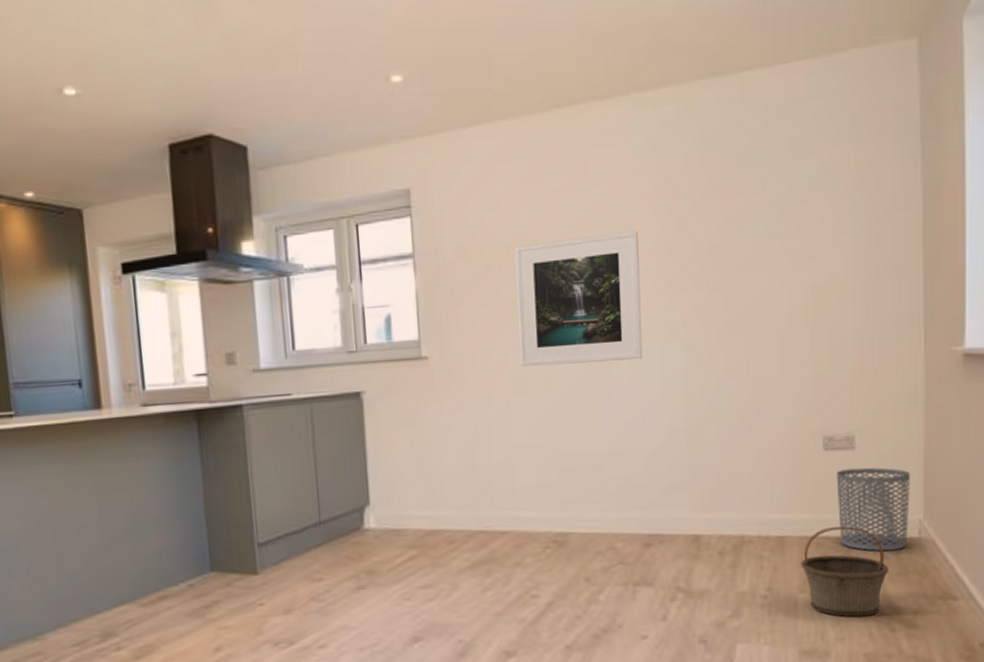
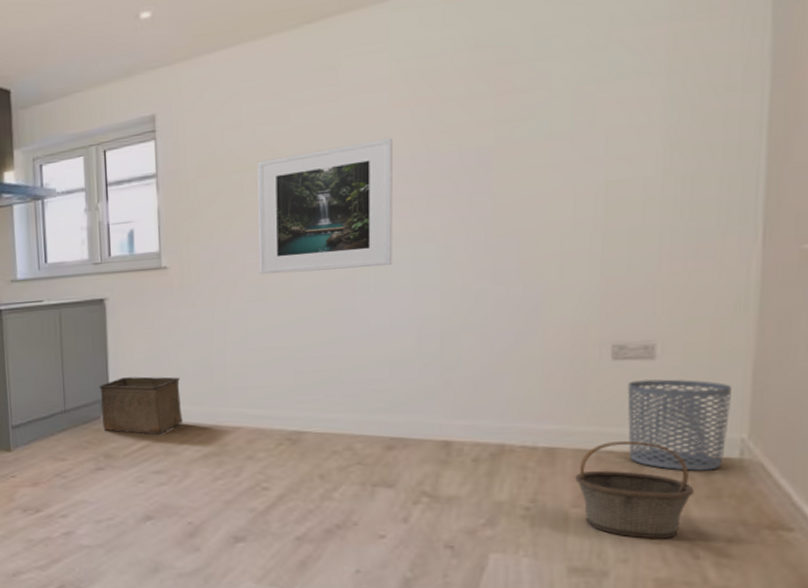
storage bin: none [358,479,449,545] -> present [99,376,183,435]

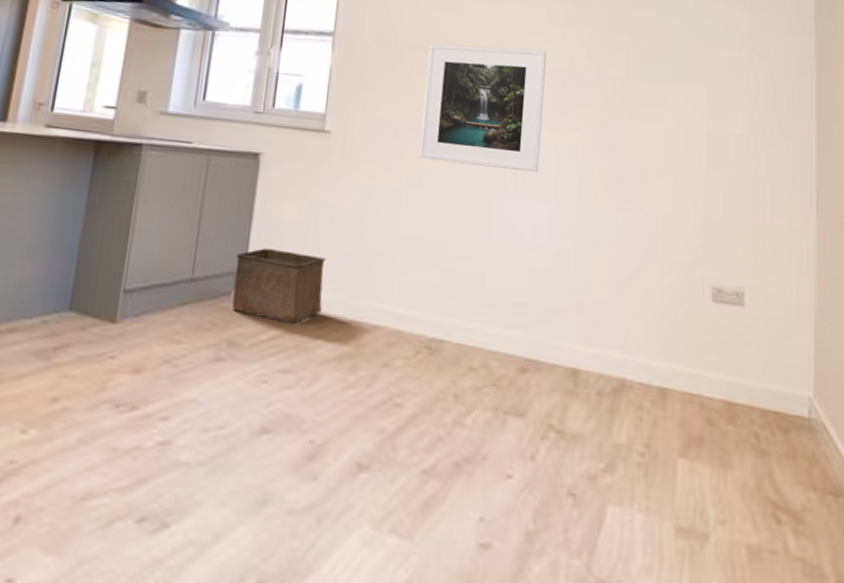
basket: present [575,440,695,539] -> none [682,387,776,500]
waste bin: present [627,379,731,471] -> none [724,326,800,428]

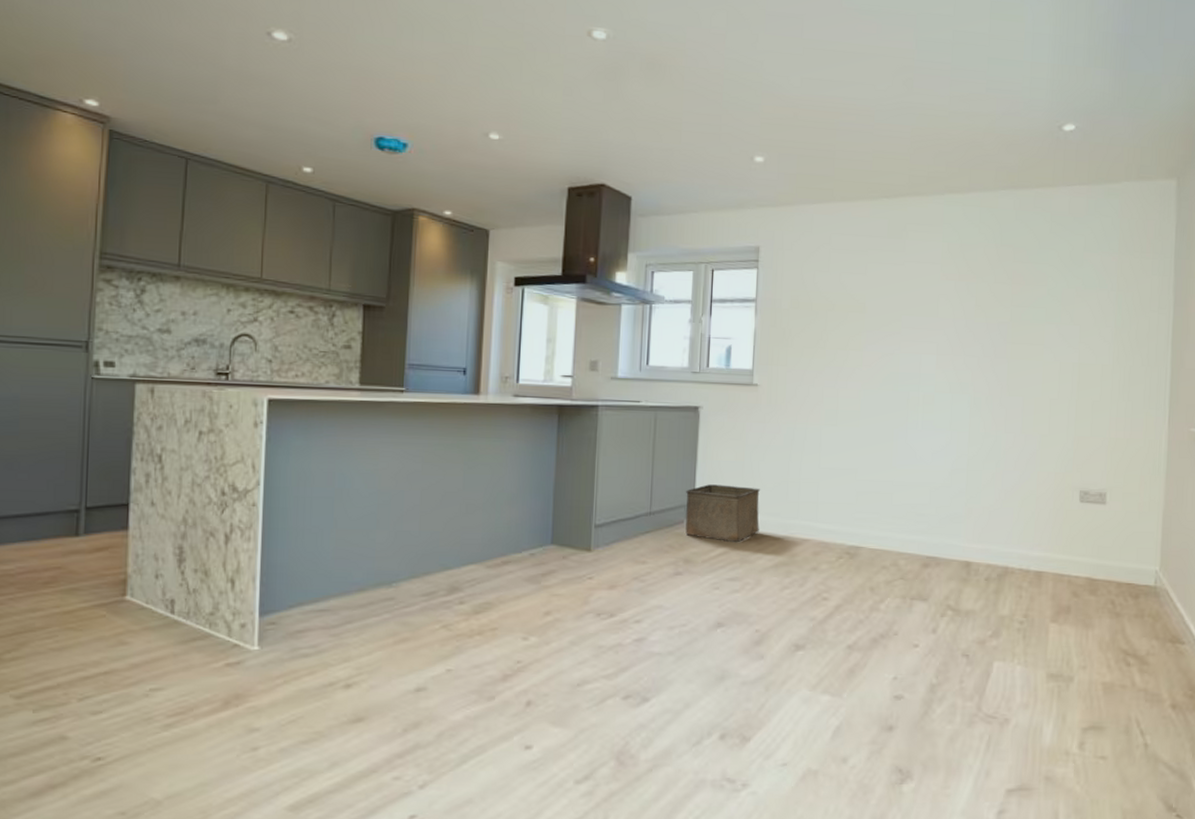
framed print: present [418,44,546,173] -> none [834,302,941,408]

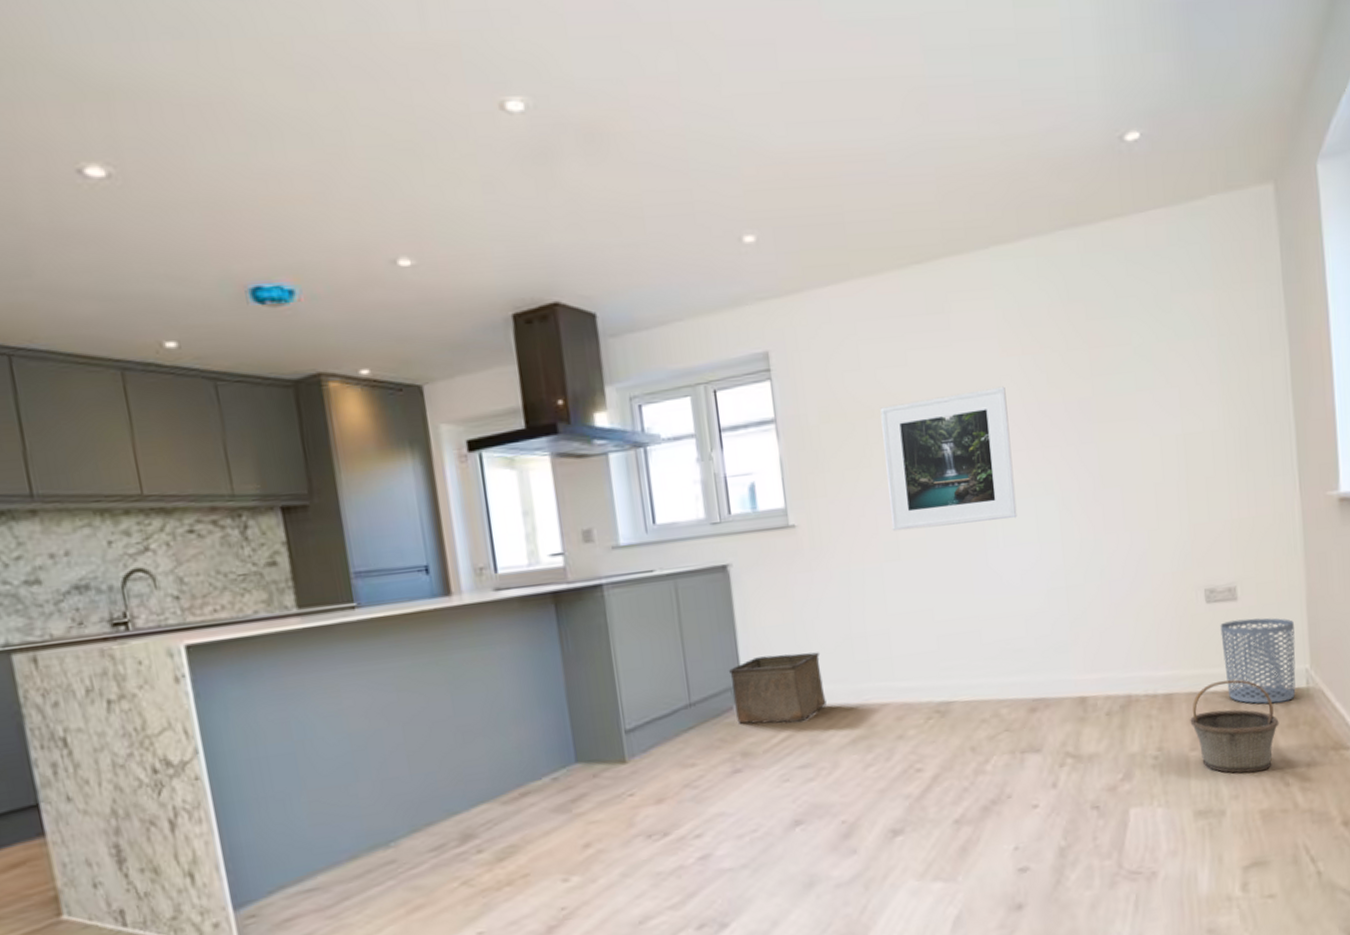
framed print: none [834,302,941,408] -> present [880,386,1017,532]
basket: none [1054,568,1128,650] -> present [1190,679,1279,773]
waste bin: none [1088,520,1150,595] -> present [1220,618,1296,704]

